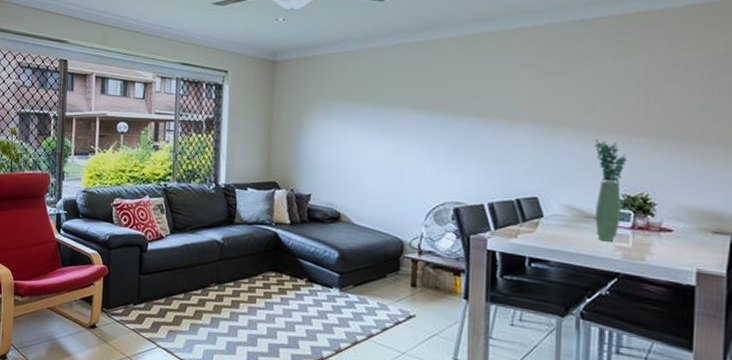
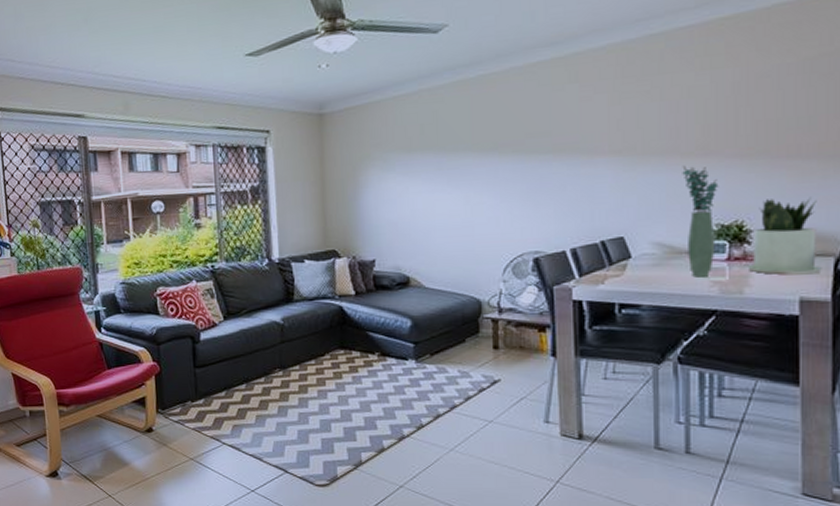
planter: none [649,177,719,250] -> present [747,196,822,275]

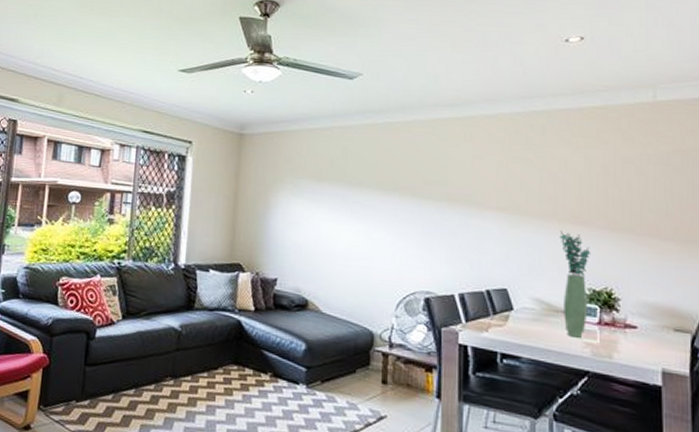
planter: present [747,196,822,275] -> none [616,272,681,348]

